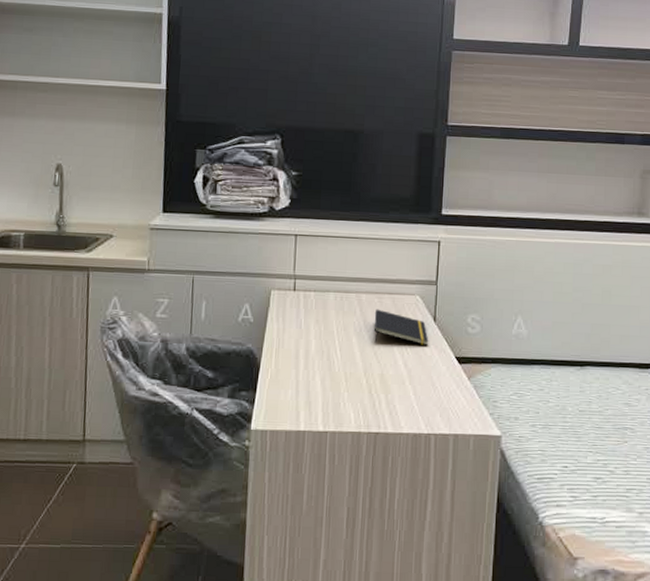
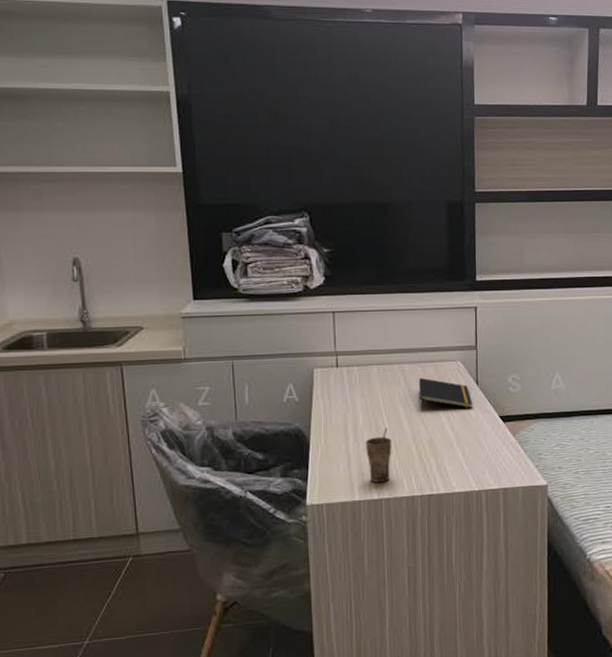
cup: none [315,357,342,415] -> present [366,428,392,483]

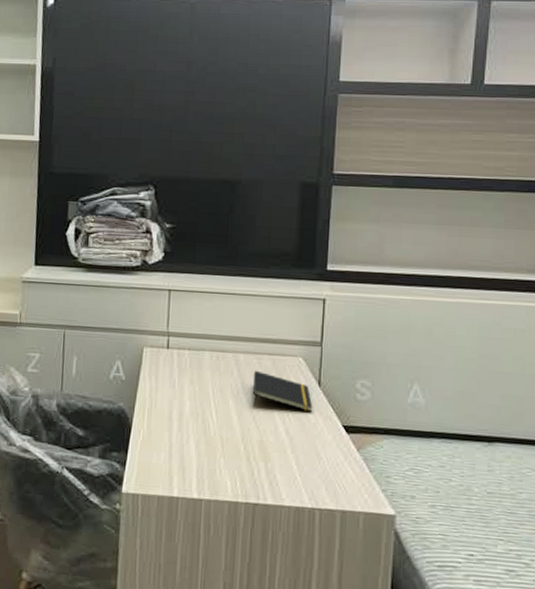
cup: present [366,428,392,483] -> none [189,421,218,482]

